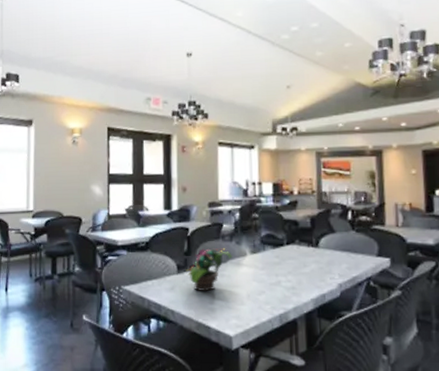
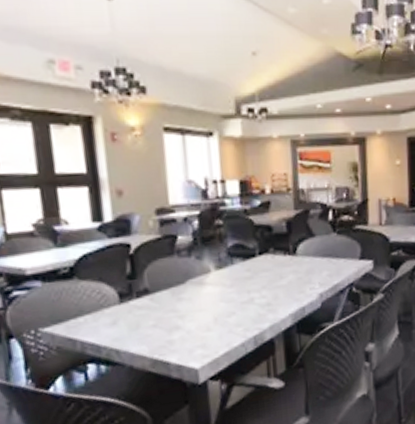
potted flower: present [186,248,232,291] -> none [131,266,192,322]

